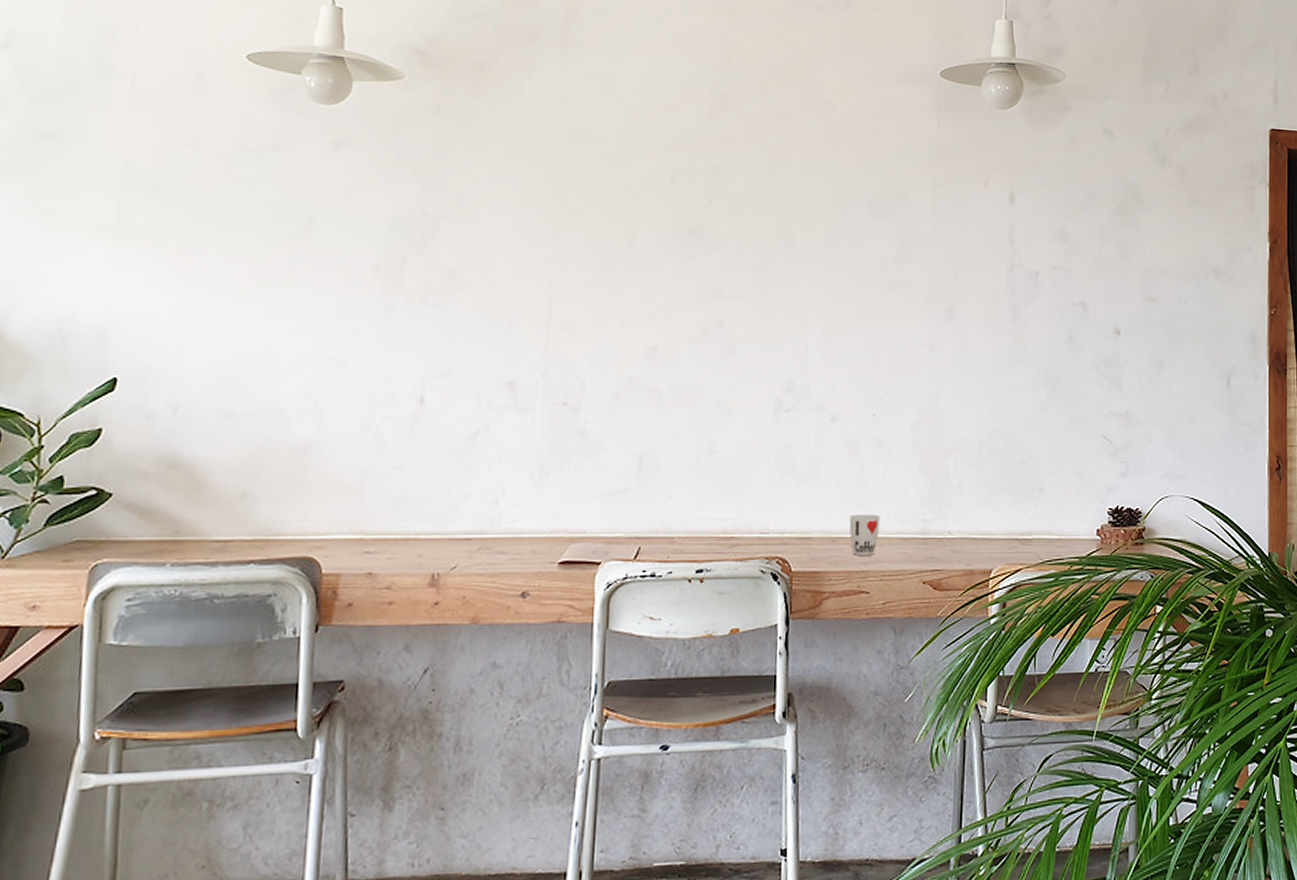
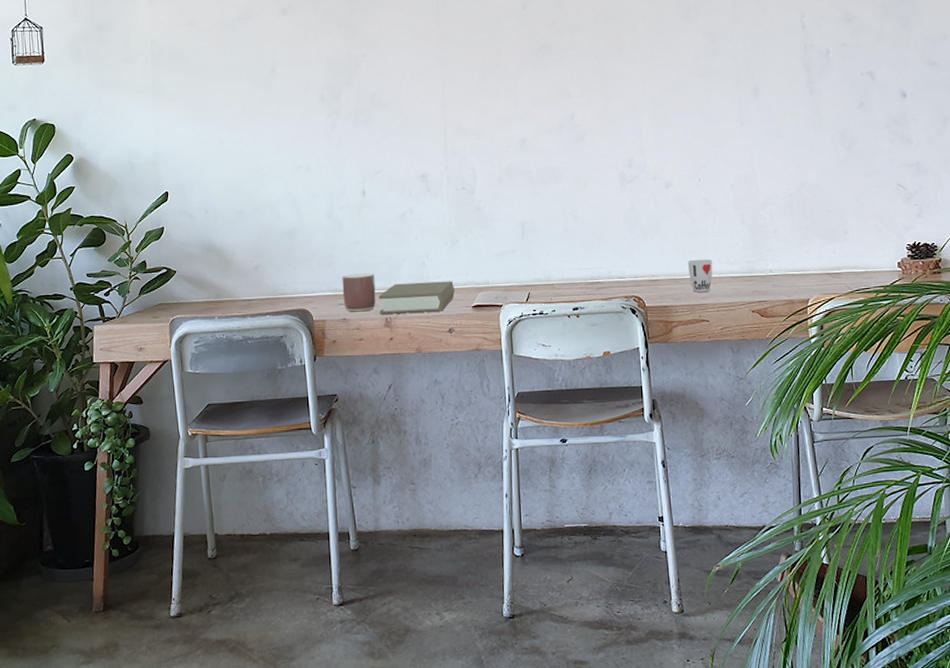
mug: none [371,511,423,564] -> present [342,273,376,312]
book: none [423,527,538,569] -> present [378,281,455,314]

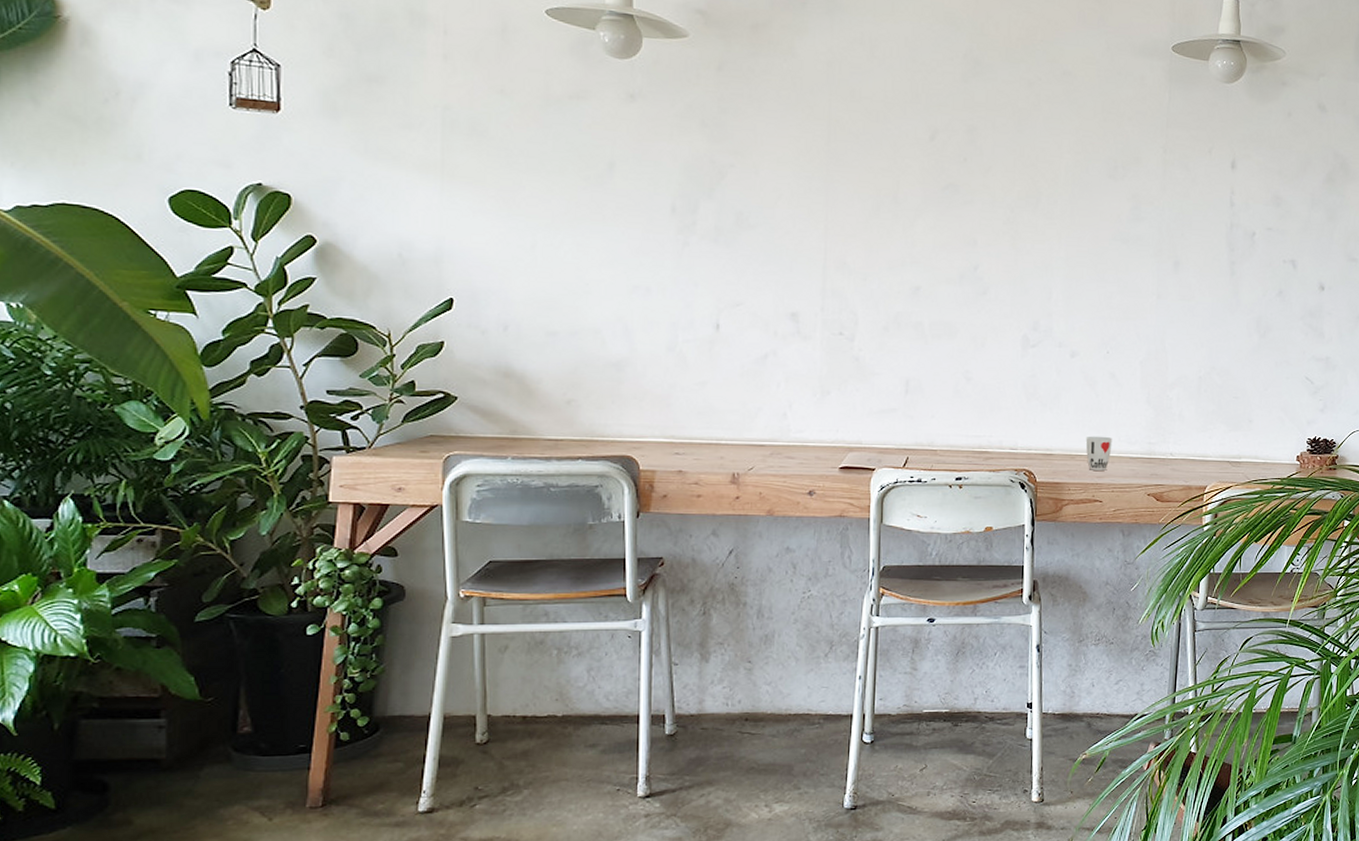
mug: present [342,273,376,312] -> none [680,419,723,464]
book: present [378,281,455,314] -> none [725,435,821,470]

